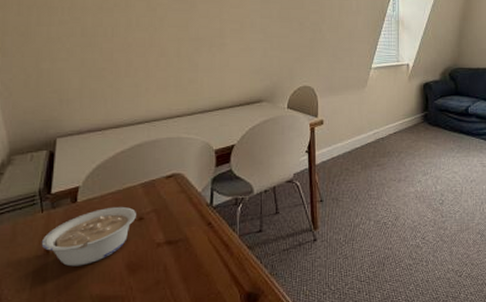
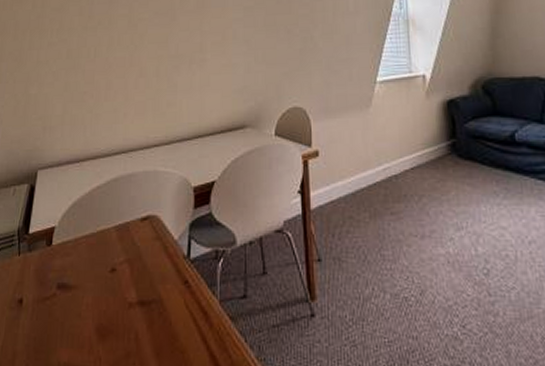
legume: present [41,206,136,267] -> none [15,253,109,324]

